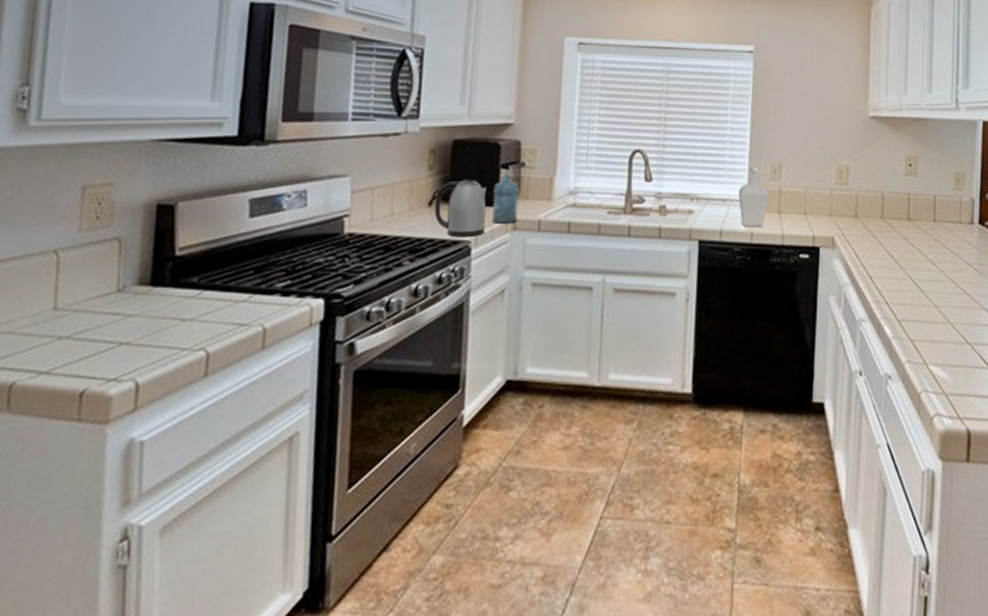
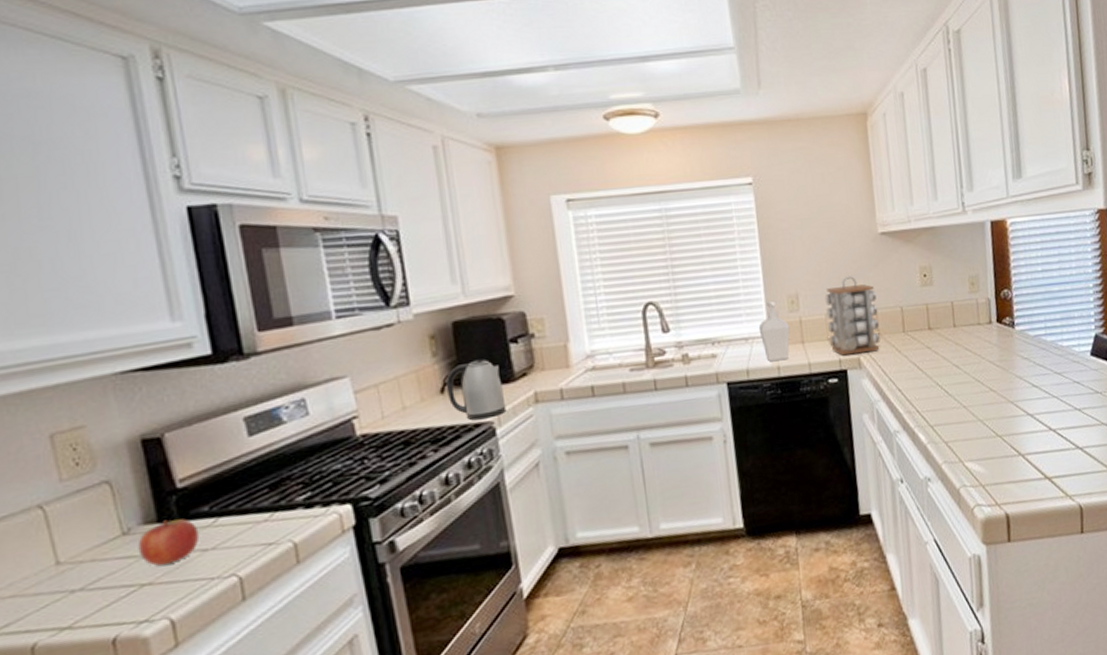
fruit: none [126,284,184,327] -> present [137,518,200,566]
canister: present [492,173,520,224] -> none [505,347,538,400]
spice rack: none [805,154,859,233] -> present [825,276,880,355]

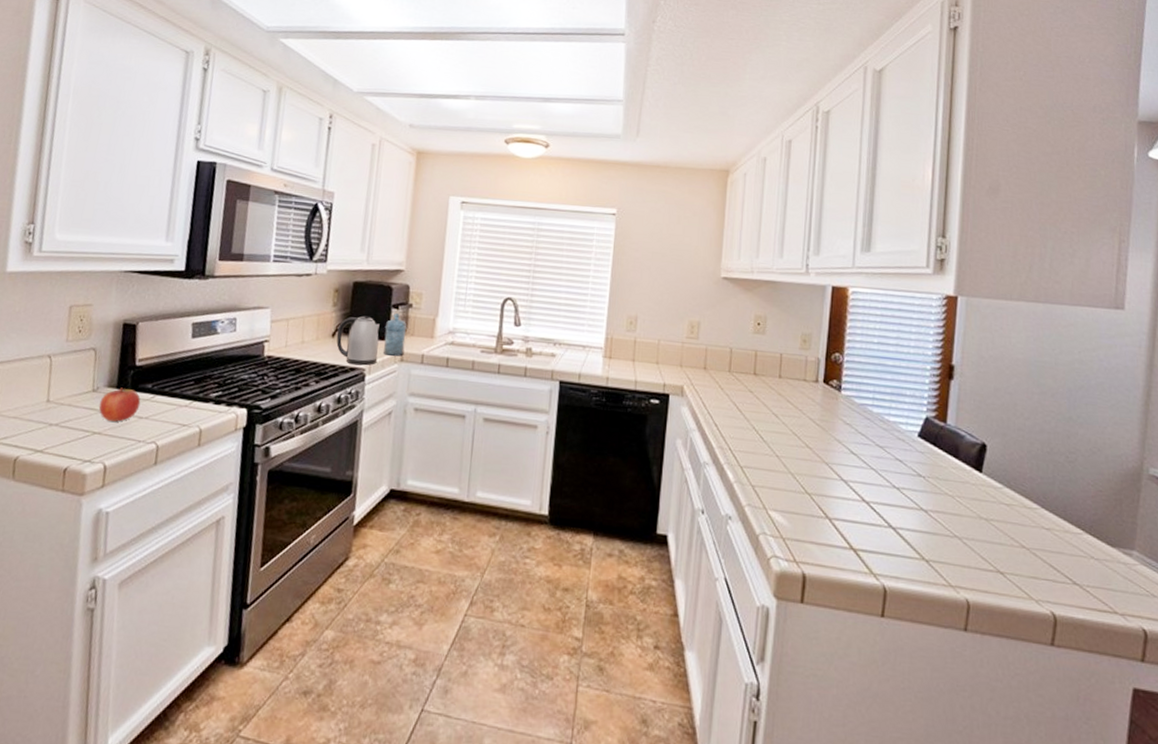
canister: none [505,347,538,400] -> present [383,312,407,356]
soap bottle: present [758,301,790,362] -> none [596,318,624,373]
spice rack: present [825,276,880,355] -> none [657,310,709,383]

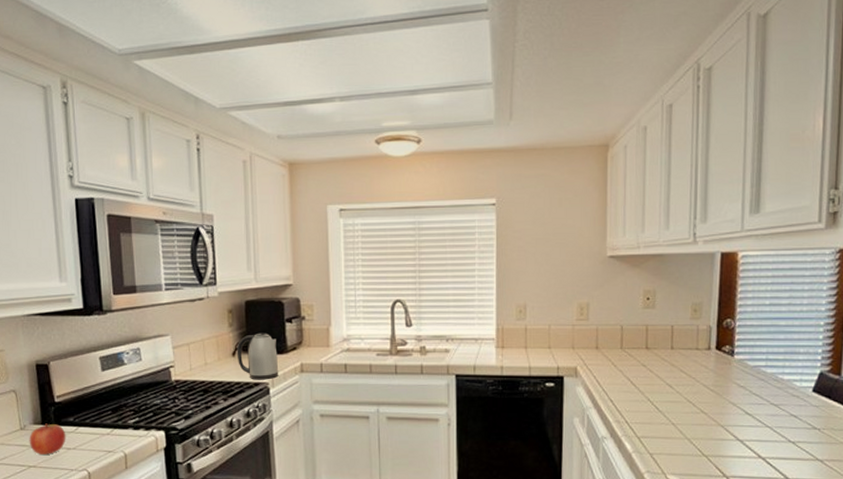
canister: present [383,312,407,356] -> none [281,326,303,368]

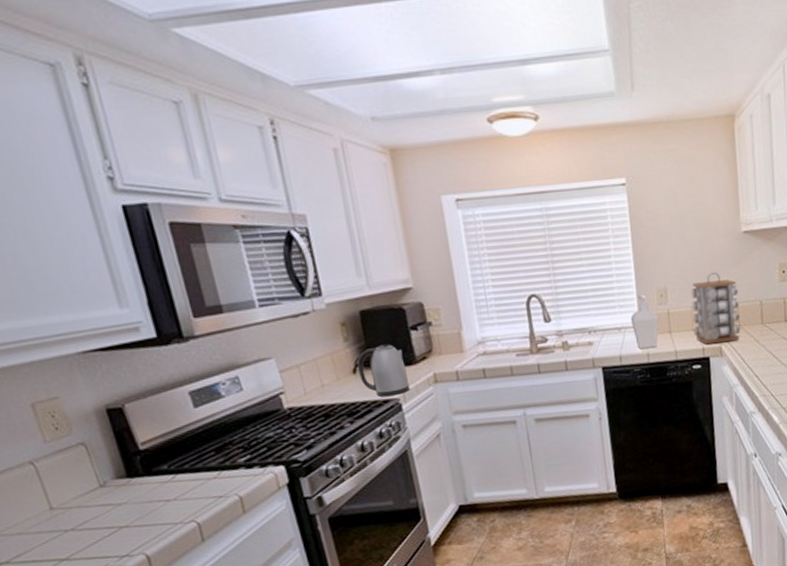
fruit: present [29,423,66,455] -> none [113,475,163,513]
soap bottle: none [488,309,515,362] -> present [630,295,659,350]
spice rack: none [550,293,599,363] -> present [691,272,741,344]

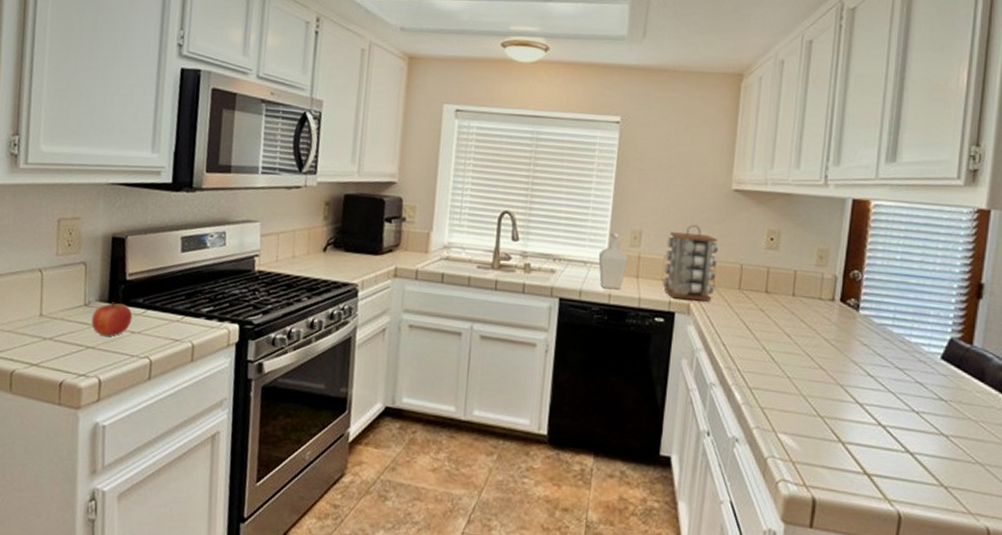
fruit: none [113,475,163,513] -> present [91,302,133,336]
kettle: present [356,344,410,397] -> none [328,229,372,281]

